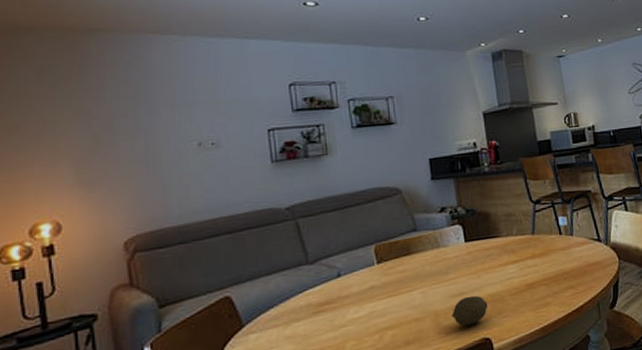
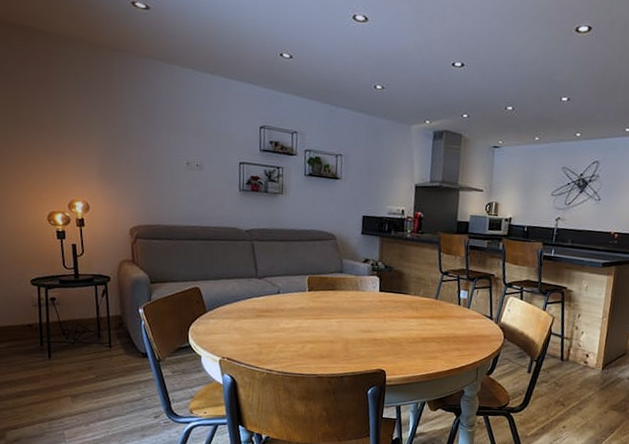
fruit: present [452,295,488,327] -> none [358,334,388,357]

